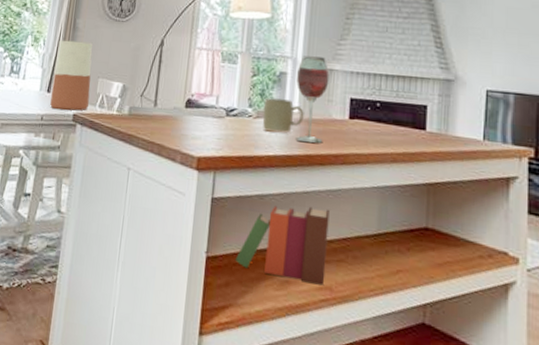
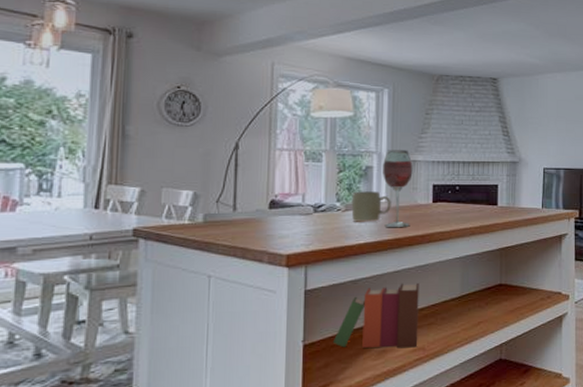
vase: present [50,40,93,111] -> none [100,149,153,225]

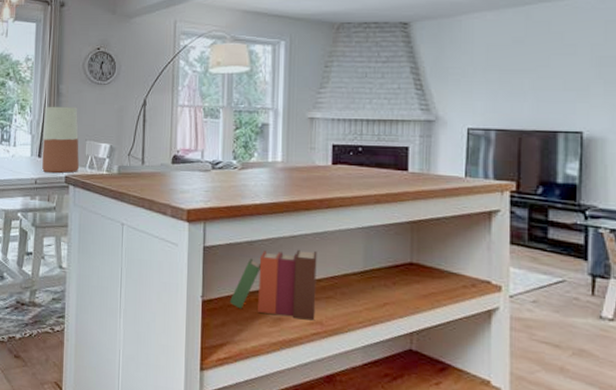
vase: none [100,149,153,225] -> present [42,106,80,173]
mug: present [351,191,391,222] -> none [247,149,288,182]
wineglass: present [383,150,413,228] -> none [279,106,311,190]

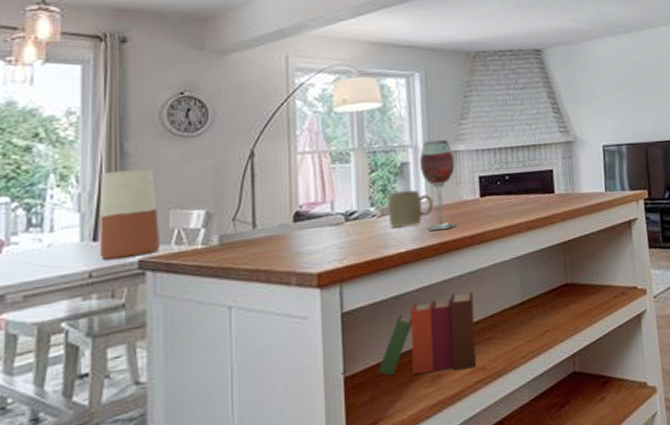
mug: none [247,149,288,182] -> present [387,190,433,228]
wineglass: none [279,106,311,190] -> present [420,140,457,231]

